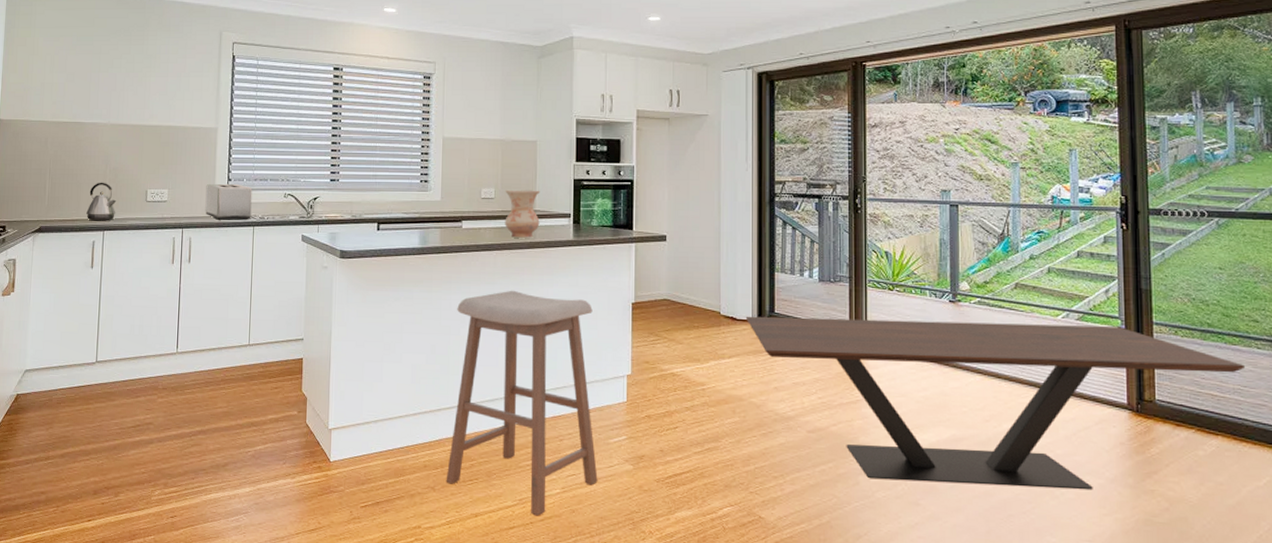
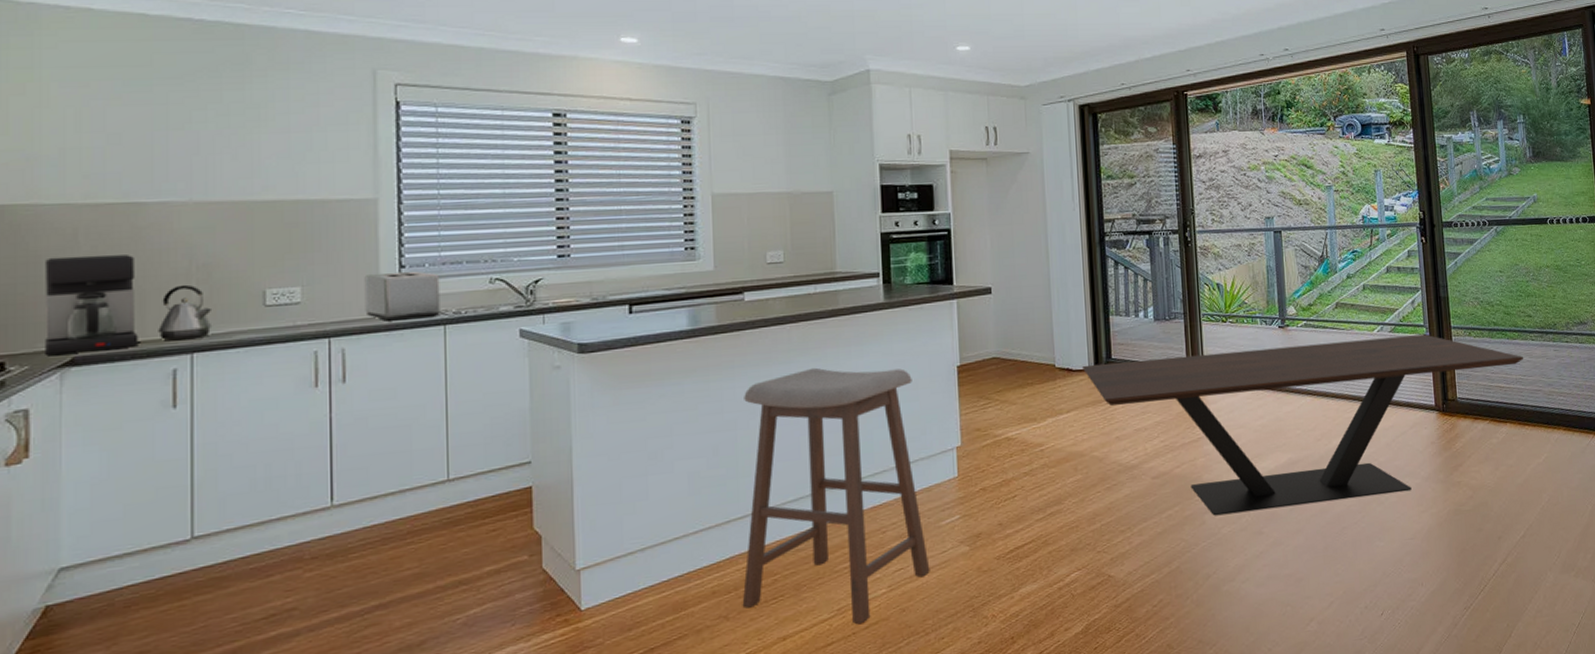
coffee maker: none [26,157,76,225] -> present [43,254,139,356]
ceramic jug: present [505,189,540,238] -> none [797,248,843,307]

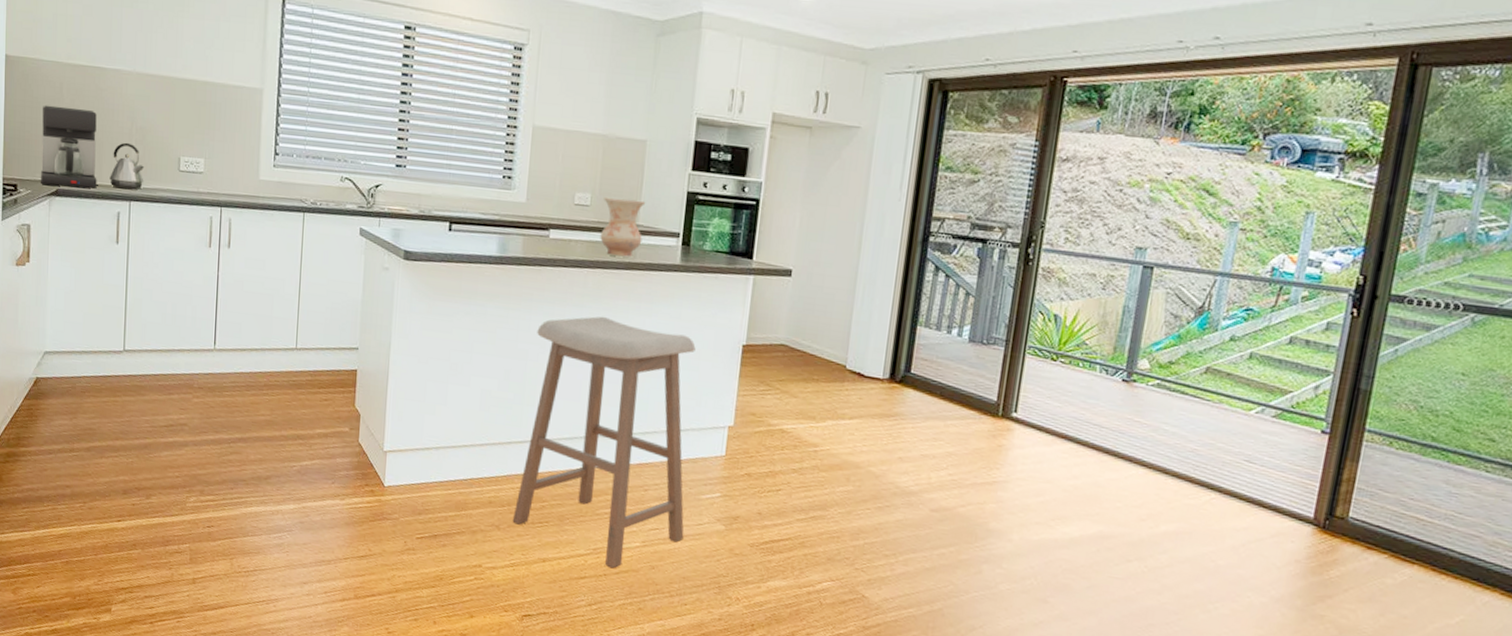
toaster: present [364,271,440,321] -> none [247,156,303,204]
ceramic jug: none [797,248,843,307] -> present [600,196,646,258]
dining table: present [1081,334,1524,516] -> none [875,373,1467,607]

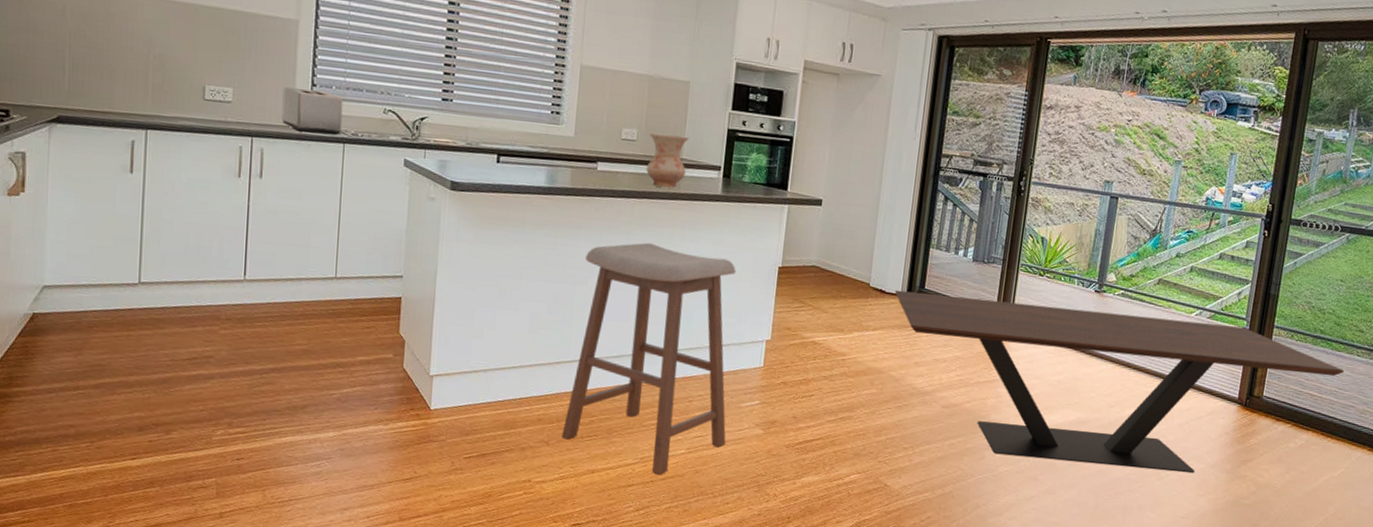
coffee maker: present [40,105,97,189] -> none [37,27,107,116]
kettle: present [109,142,145,190] -> none [122,69,164,118]
toaster: none [247,156,303,204] -> present [281,86,343,135]
dining table: none [875,373,1467,607] -> present [894,289,1345,473]

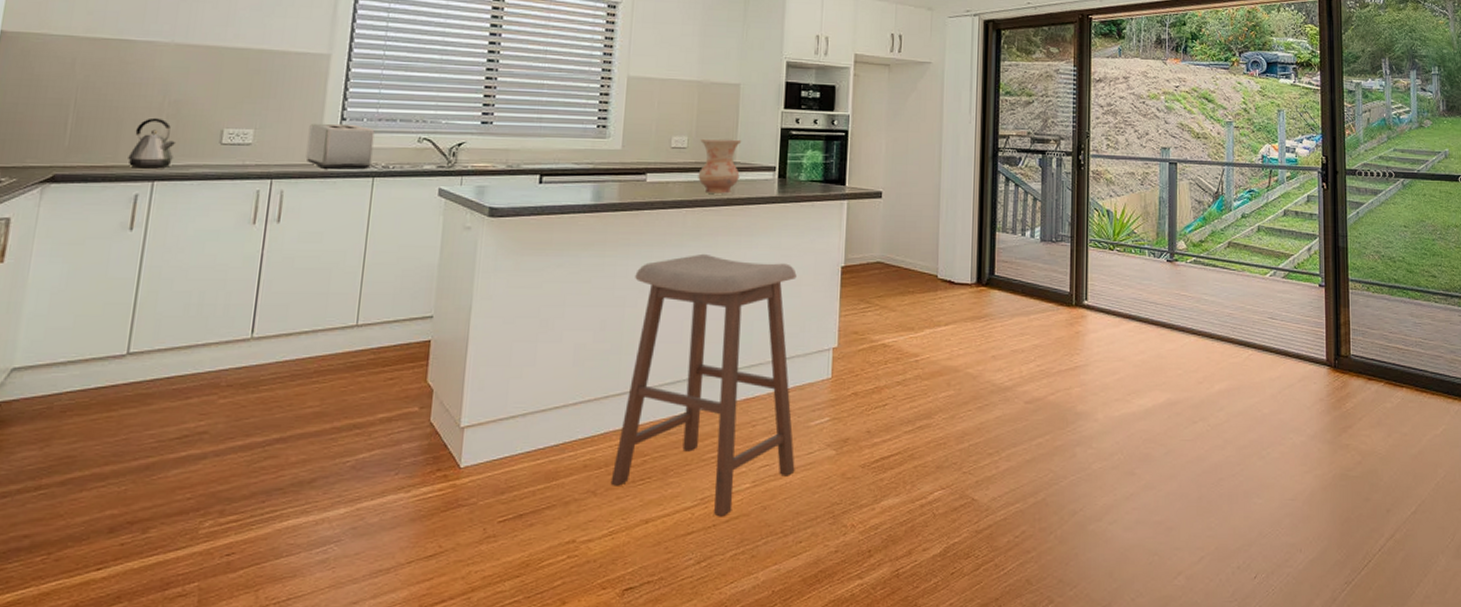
kettle: none [122,69,164,118] -> present [128,117,177,169]
dining table: present [894,289,1345,473] -> none [964,279,1426,450]

